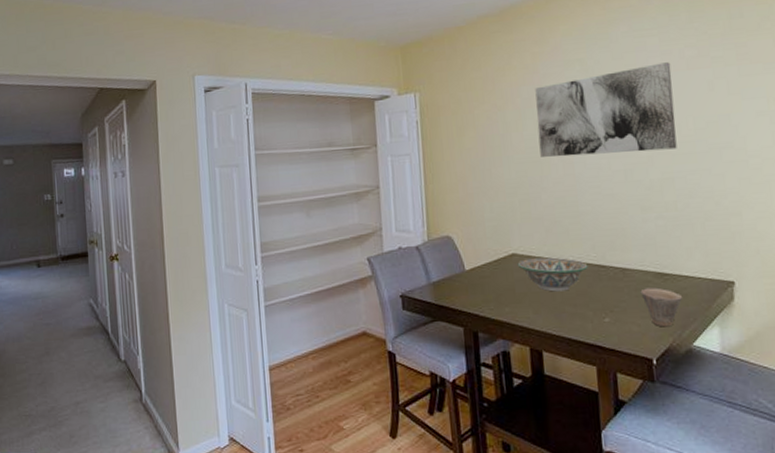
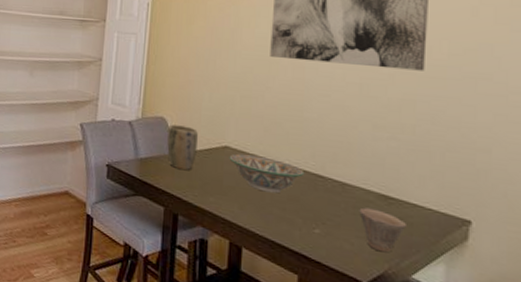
plant pot: none [455,241,487,285] -> present [167,124,198,170]

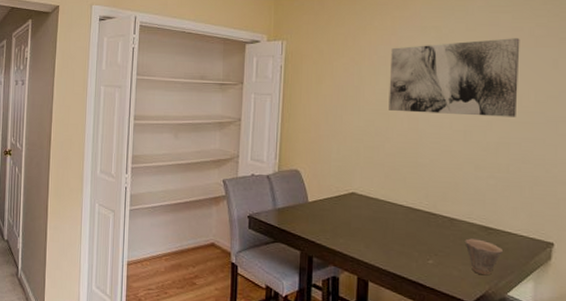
plant pot: present [167,124,198,170] -> none [301,176,328,216]
decorative bowl: present [229,153,305,194] -> none [355,198,420,232]

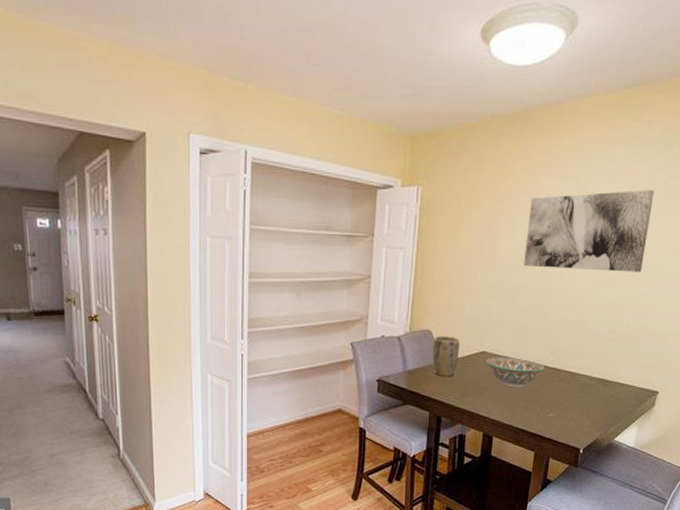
plant pot: none [301,176,328,216] -> present [432,336,460,376]
decorative bowl: none [355,198,420,232] -> present [485,357,545,388]
cup: present [465,238,502,276] -> none [583,391,615,424]

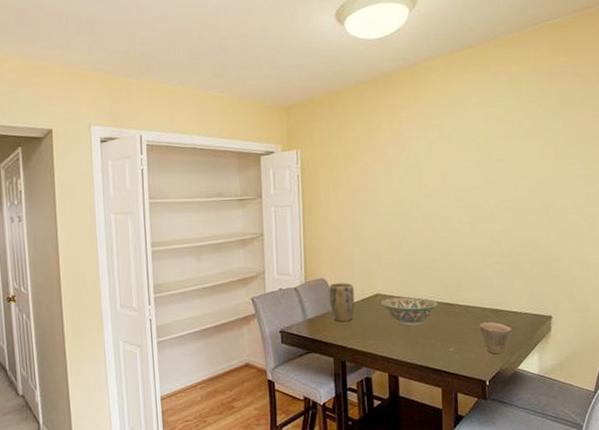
wall art: present [524,190,655,272] -> none [401,131,514,210]
cup: none [583,391,615,424] -> present [479,322,511,354]

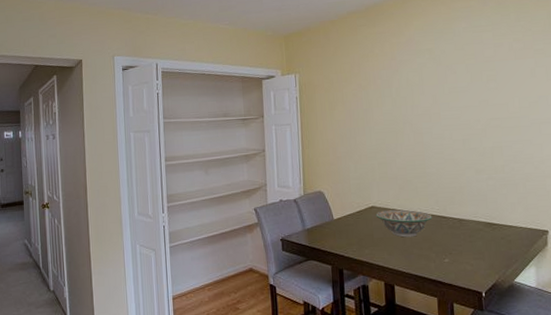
plant pot: present [328,282,355,322] -> none [326,195,351,232]
cup: present [479,322,511,354] -> none [473,235,507,267]

